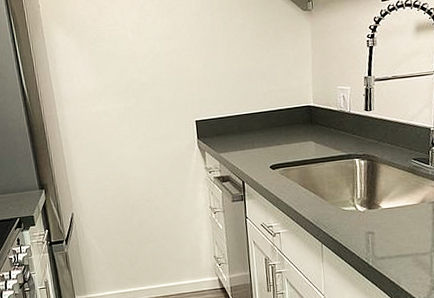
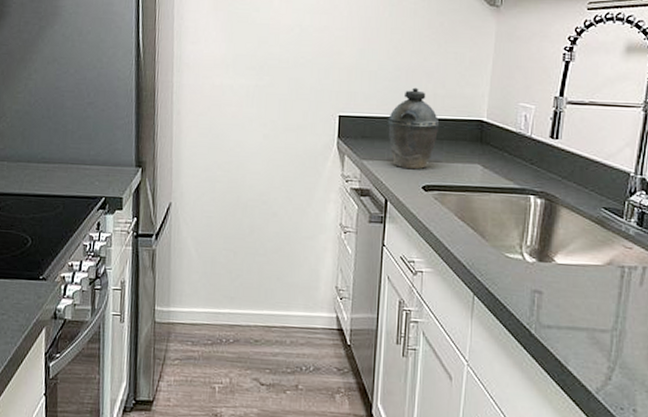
kettle: none [235,87,277,155] -> present [388,87,440,170]

